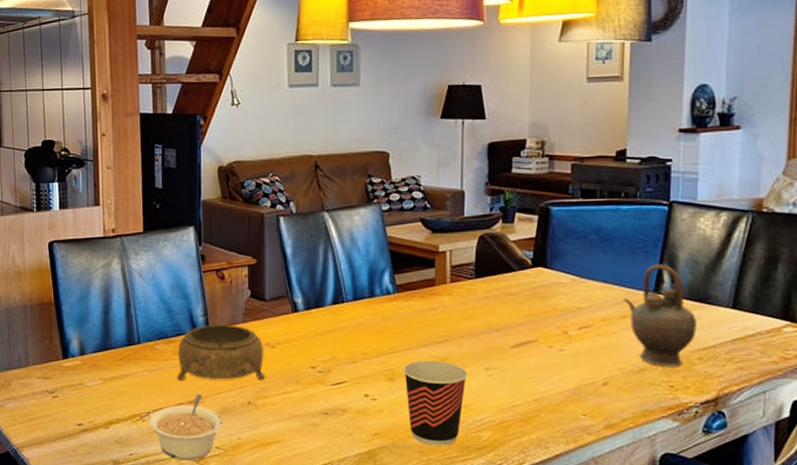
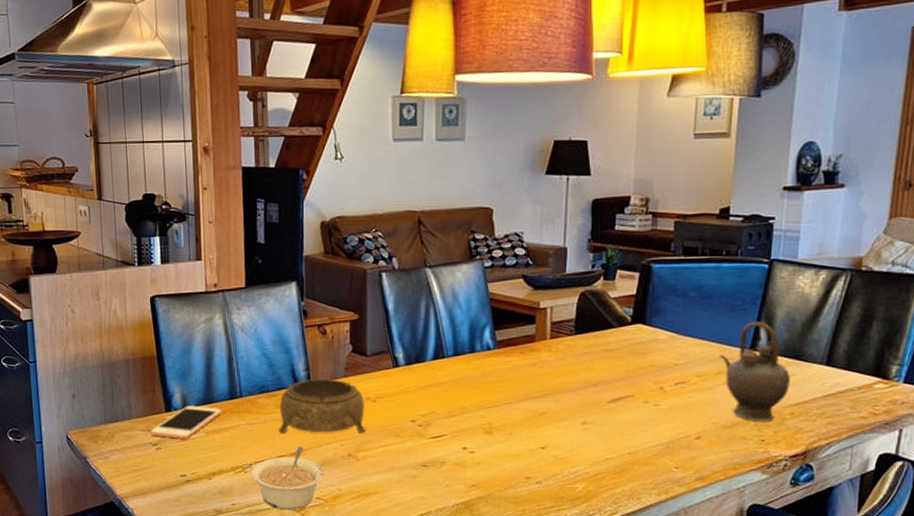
cell phone: none [47,352,119,388] -> present [150,406,222,440]
cup: present [403,361,468,446] -> none [501,415,565,497]

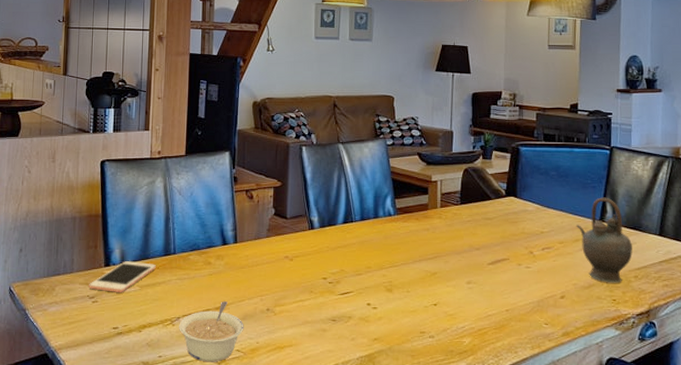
decorative bowl: present [279,379,365,433] -> none [207,239,283,289]

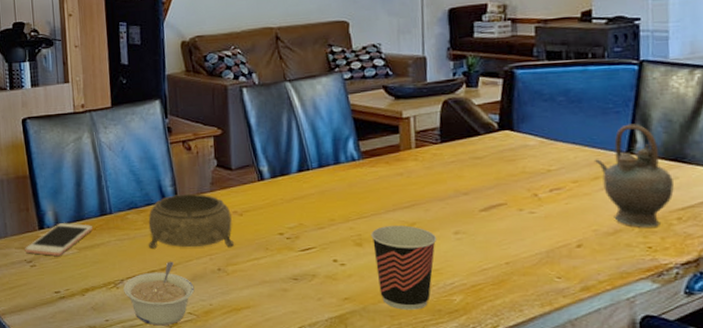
decorative bowl: none [207,239,283,289] -> present [148,194,234,249]
cup: none [400,275,453,350] -> present [371,225,437,310]

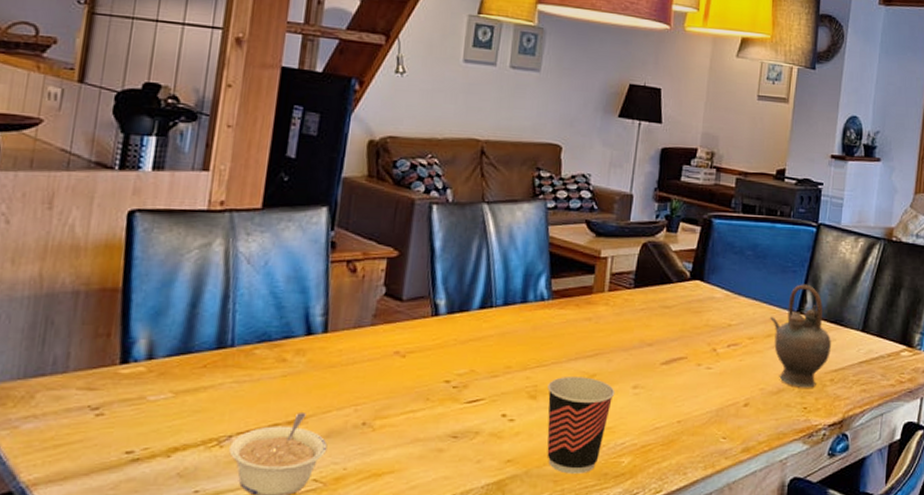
cell phone: present [25,223,93,257] -> none [91,356,202,403]
decorative bowl: present [148,194,234,249] -> none [277,327,392,395]

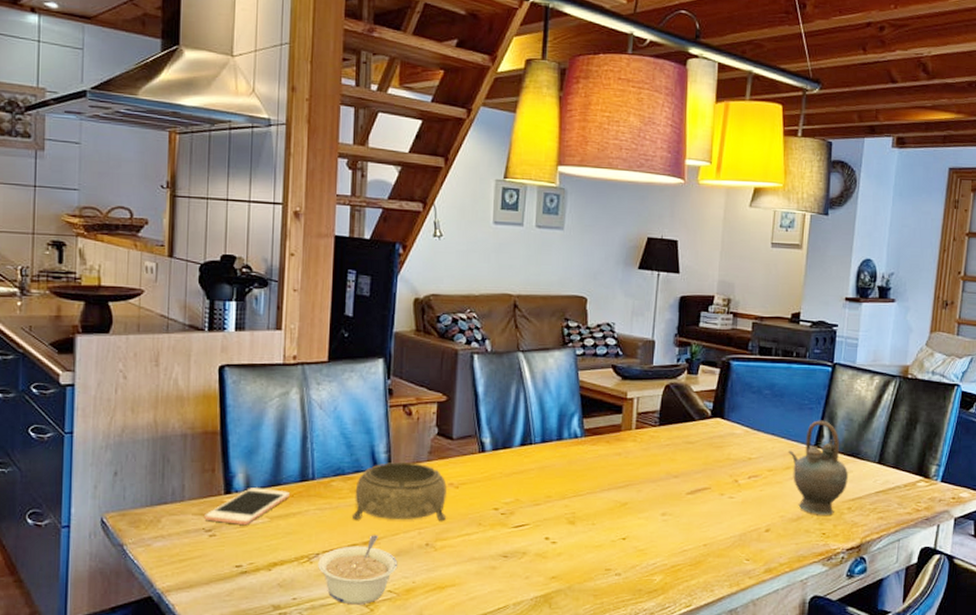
cell phone: none [91,356,202,403] -> present [204,488,290,526]
decorative bowl: none [277,327,392,395] -> present [353,462,447,521]
cup: present [547,377,615,474] -> none [584,505,646,589]

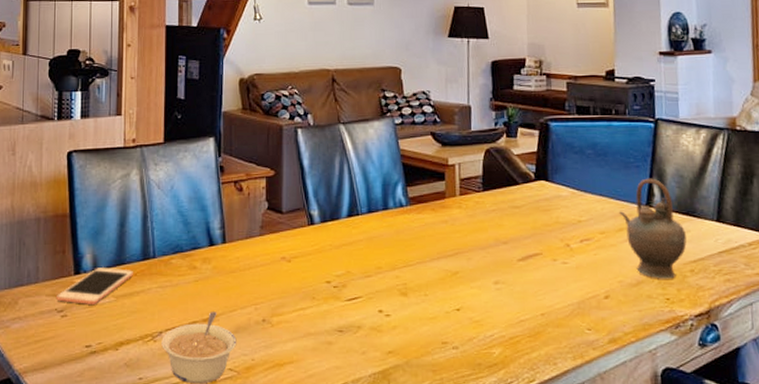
decorative bowl: present [353,462,447,521] -> none [192,238,280,297]

